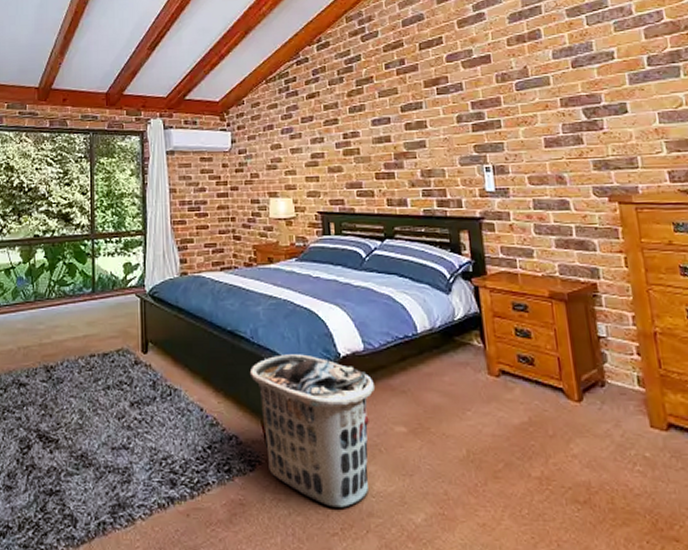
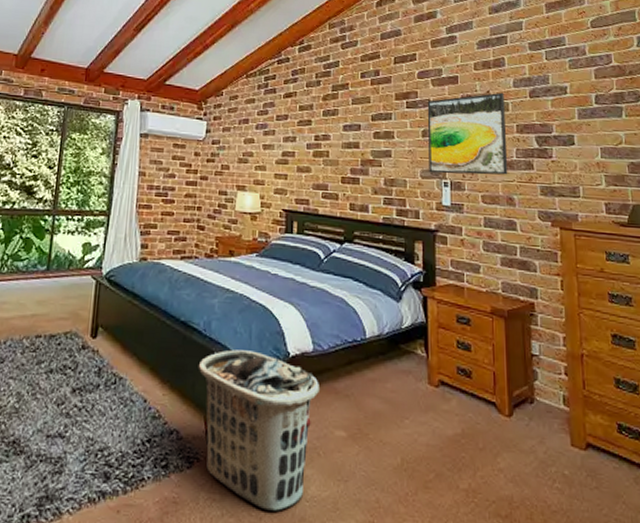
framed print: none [459,66,555,159] -> present [427,92,508,175]

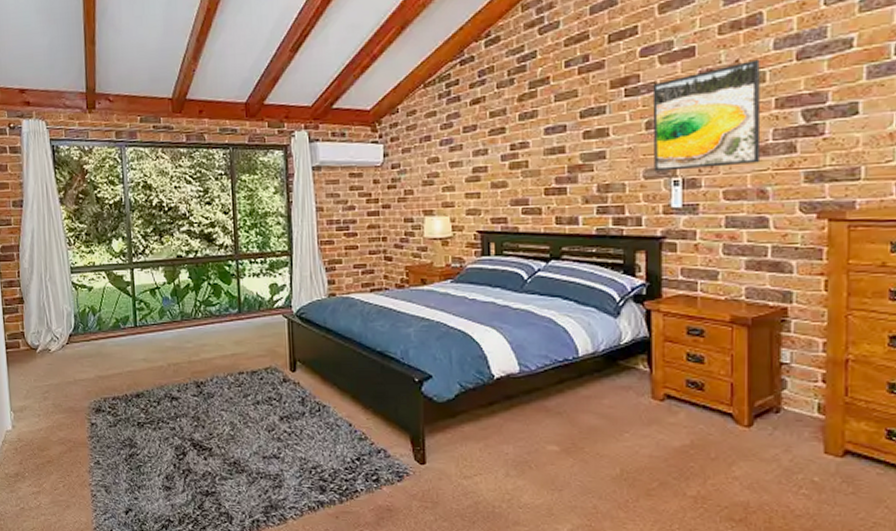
clothes hamper: present [198,349,319,511] -> none [399,375,528,516]

